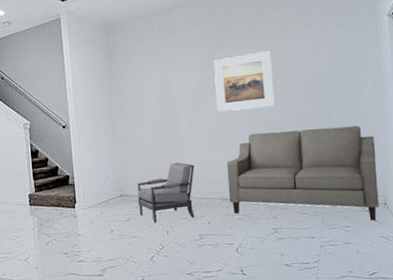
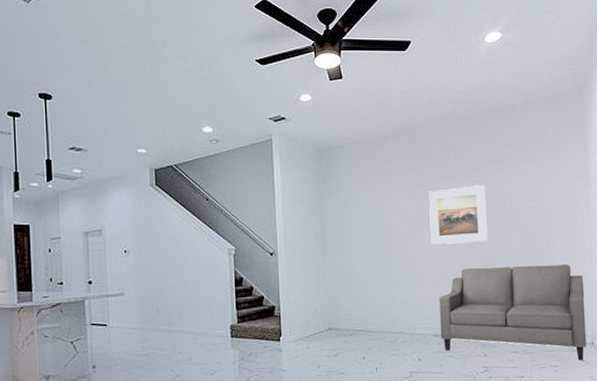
chair: present [137,162,195,223] -> none [346,295,407,358]

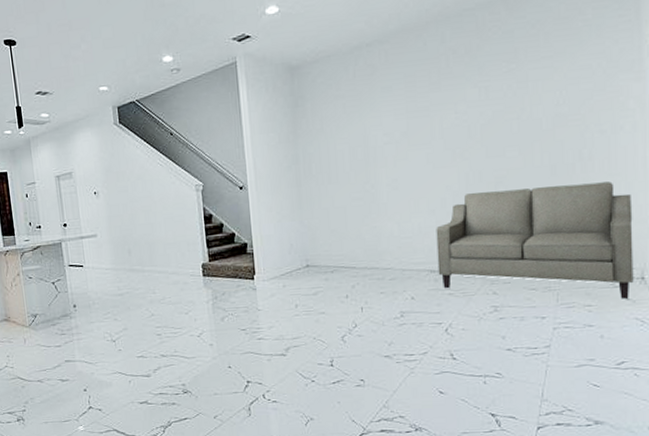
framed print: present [429,185,488,245] -> none [422,91,500,167]

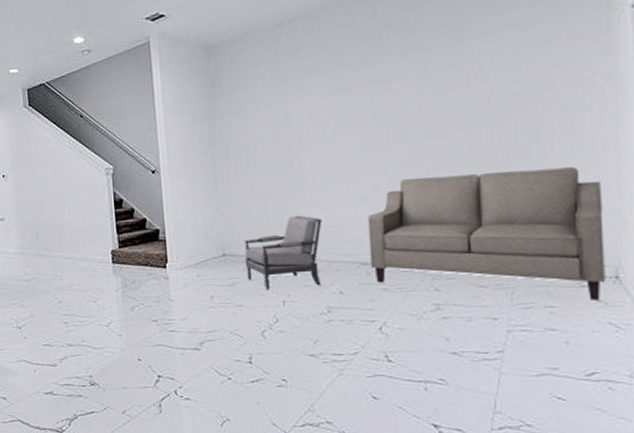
chair: none [326,227,396,297] -> present [244,215,322,289]

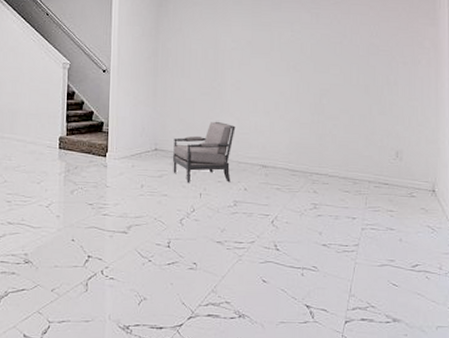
sofa: present [367,167,606,300] -> none [269,101,427,208]

